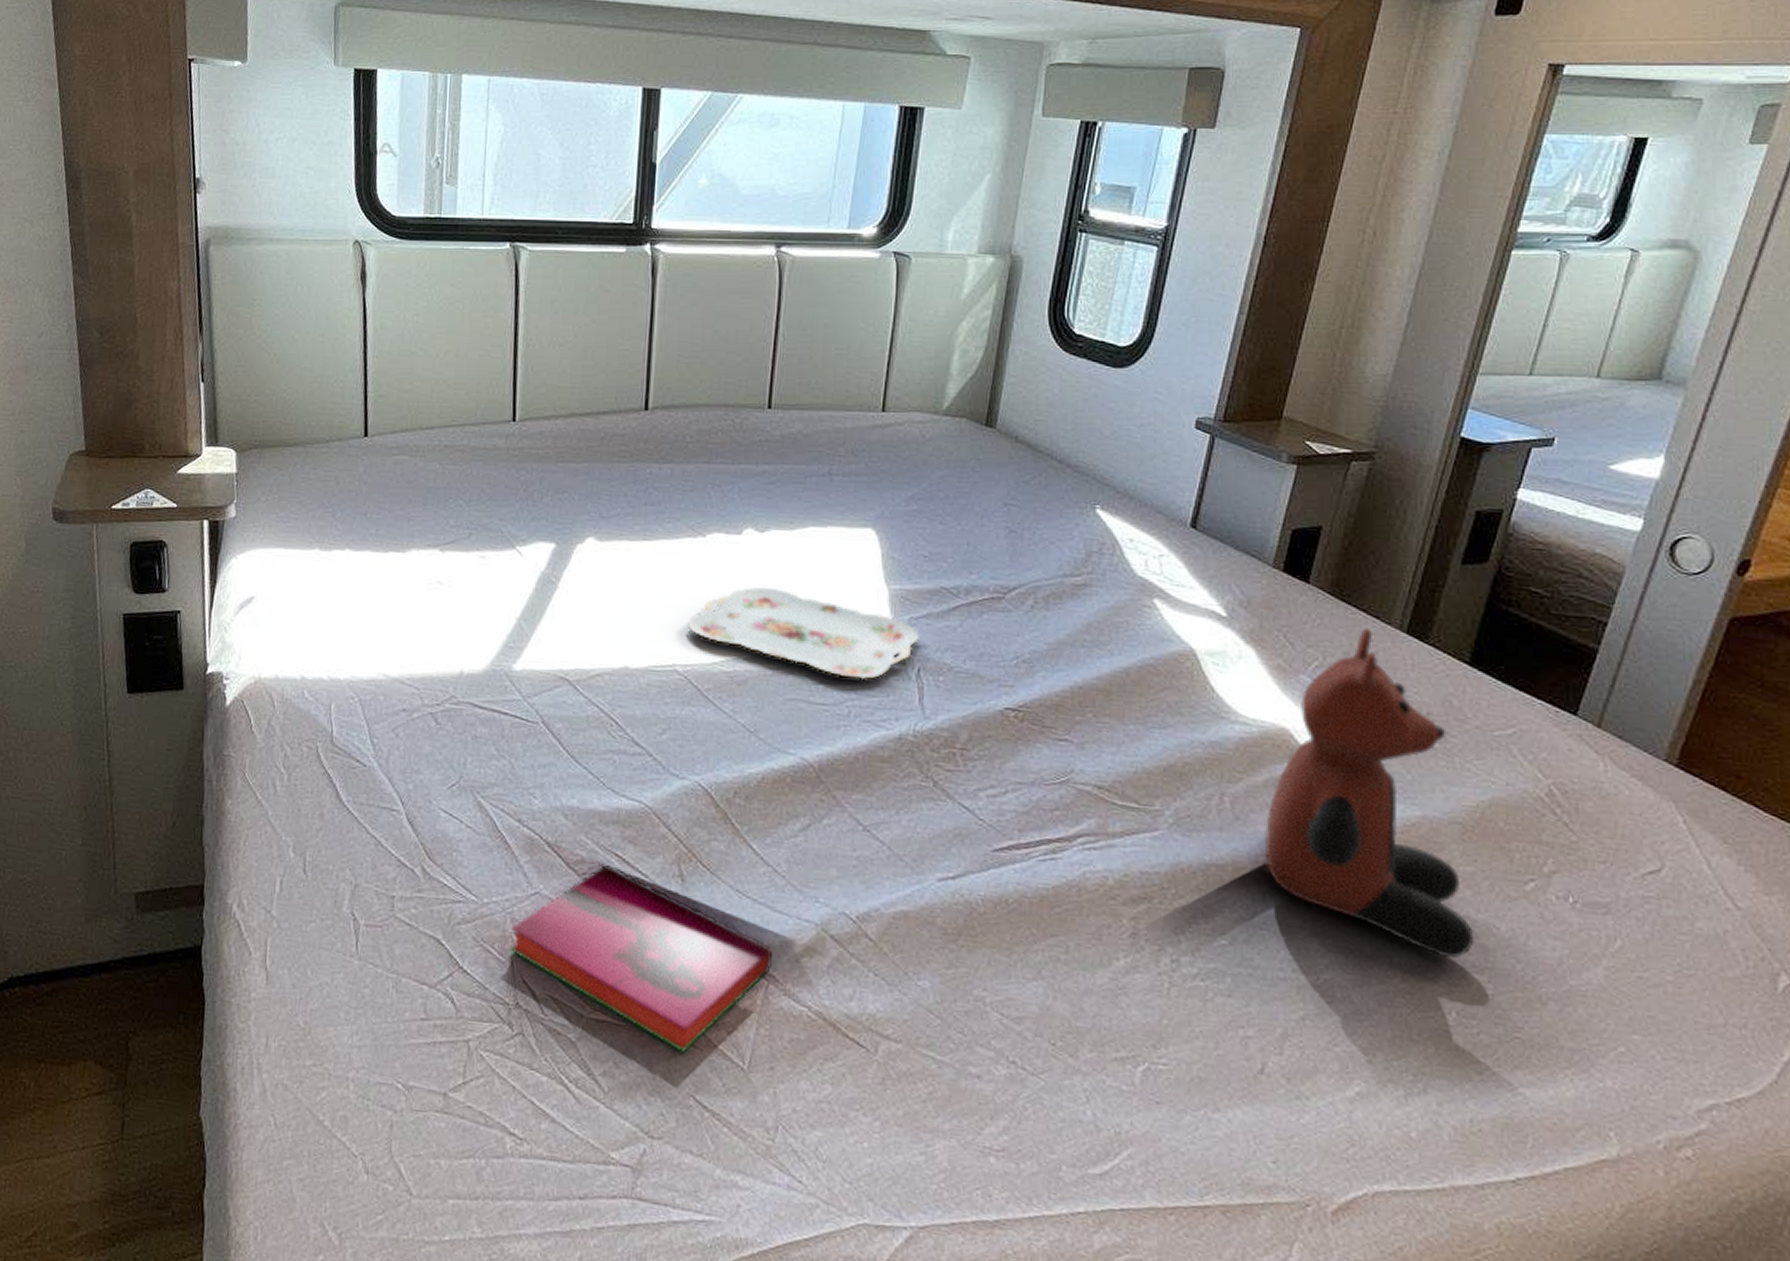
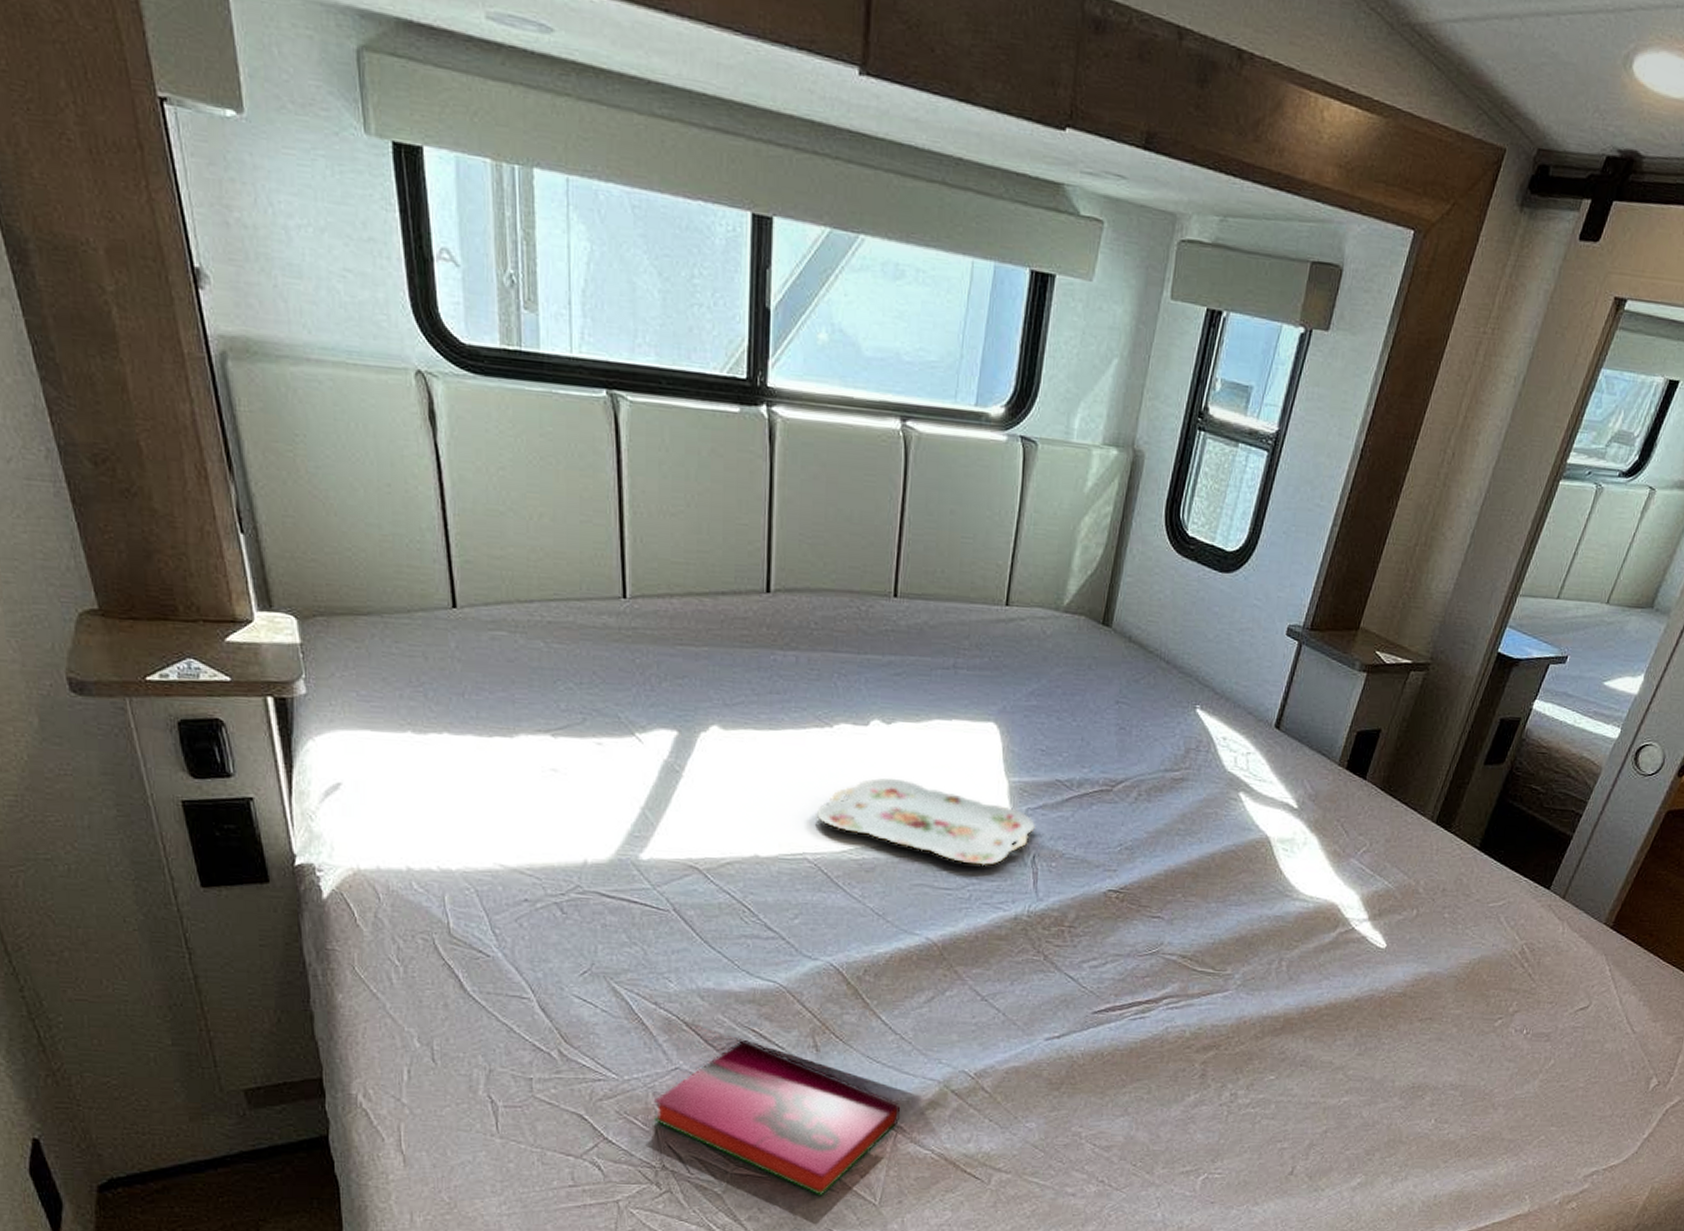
teddy bear: present [1264,627,1475,959] -> none [1308,818,1455,1080]

